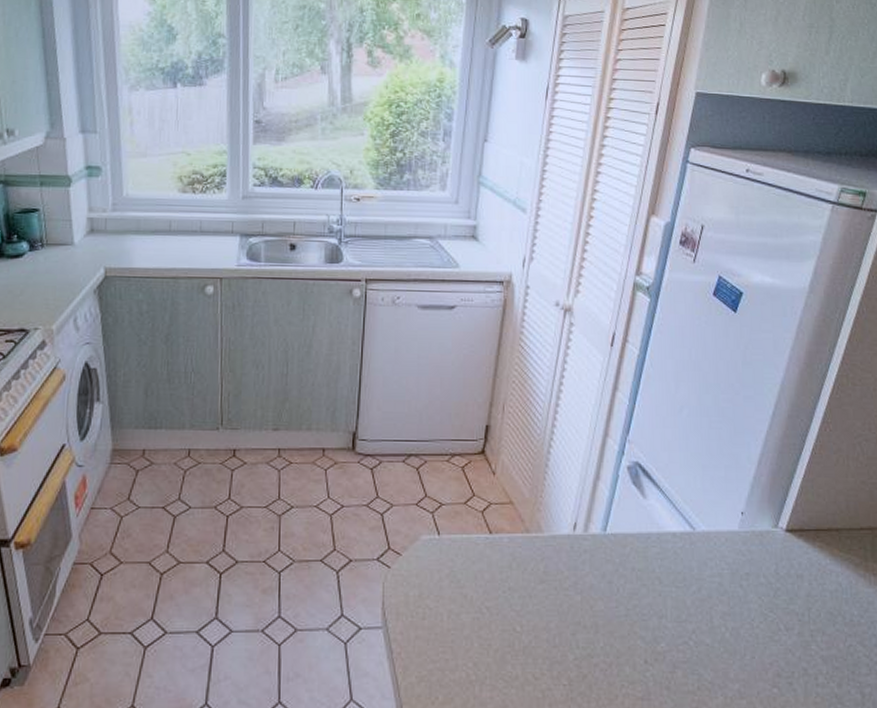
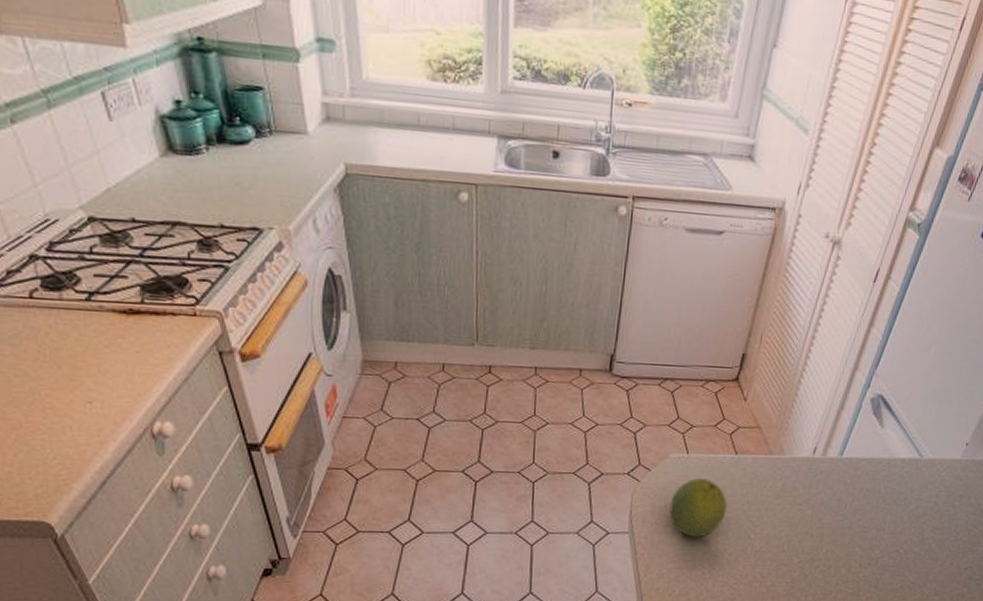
fruit: none [424,562,487,632] -> present [669,478,727,538]

